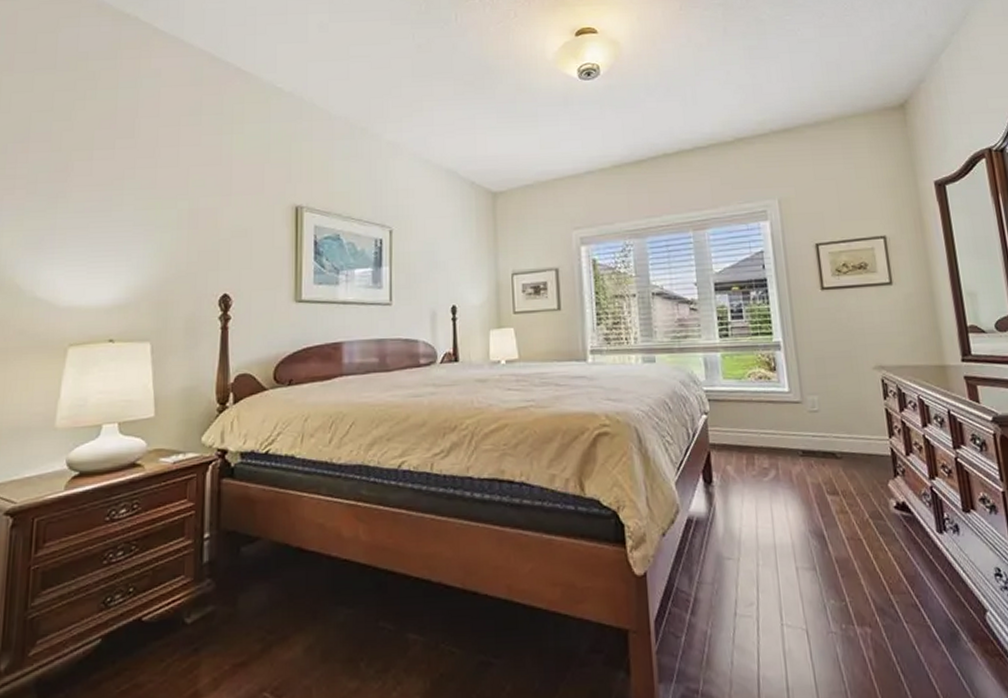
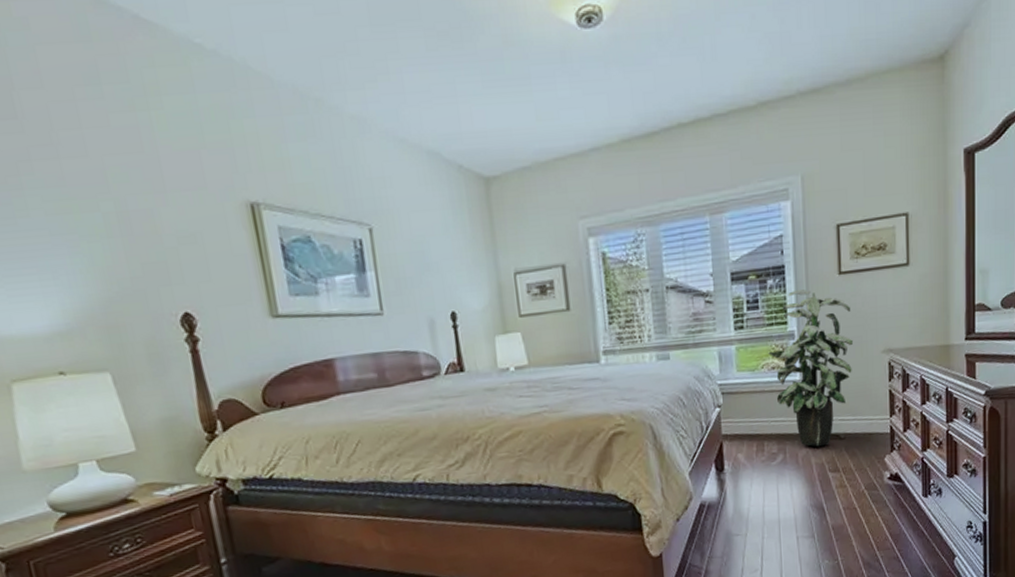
indoor plant: none [754,302,843,465] -> present [768,289,854,447]

